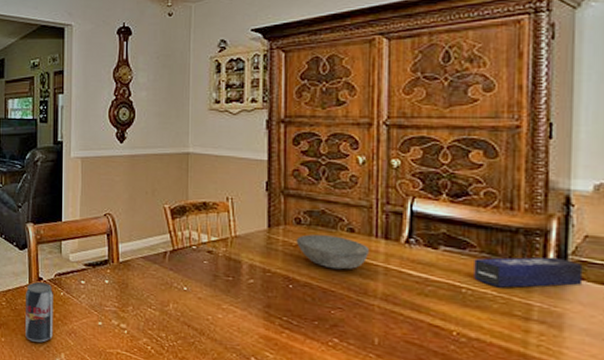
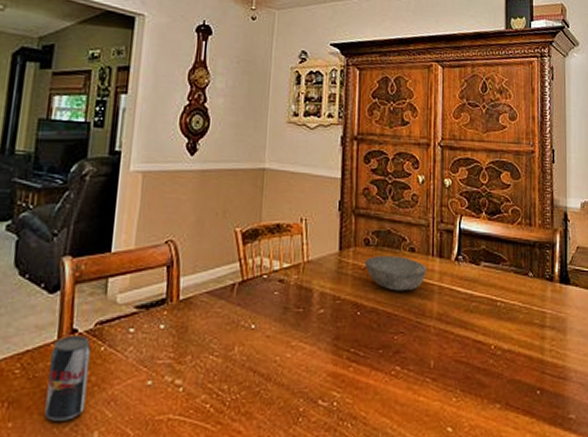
tissue box: present [474,256,583,288] -> none [506,267,577,298]

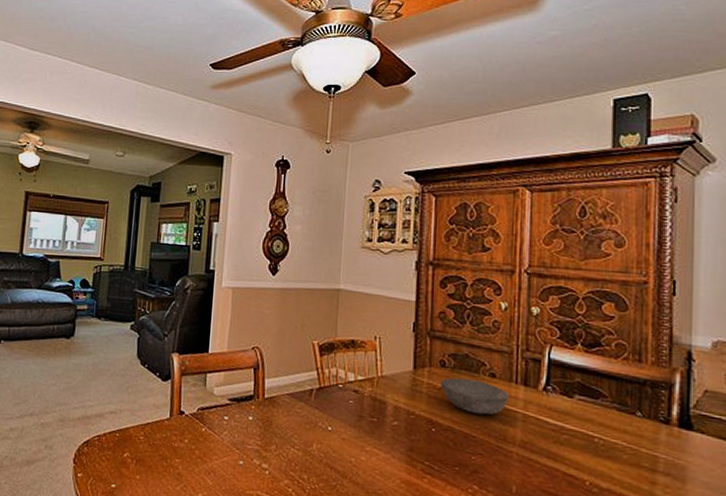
beverage can: present [45,334,91,421] -> none [162,415,195,482]

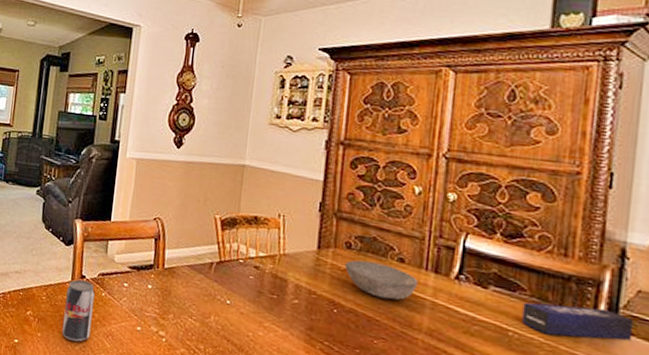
beverage can: none [162,415,195,482] -> present [62,279,95,342]
tissue box: none [605,408,703,440] -> present [521,302,634,341]

